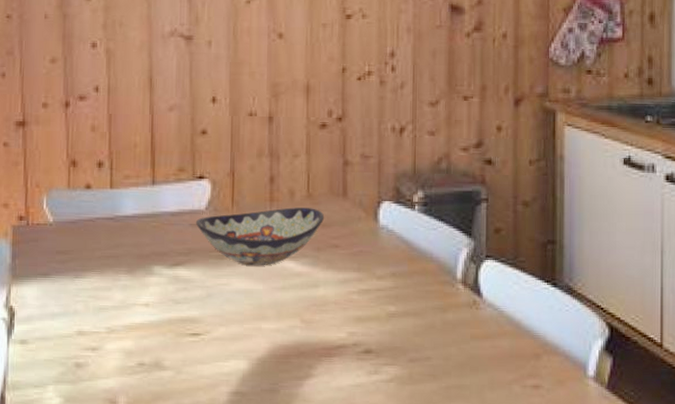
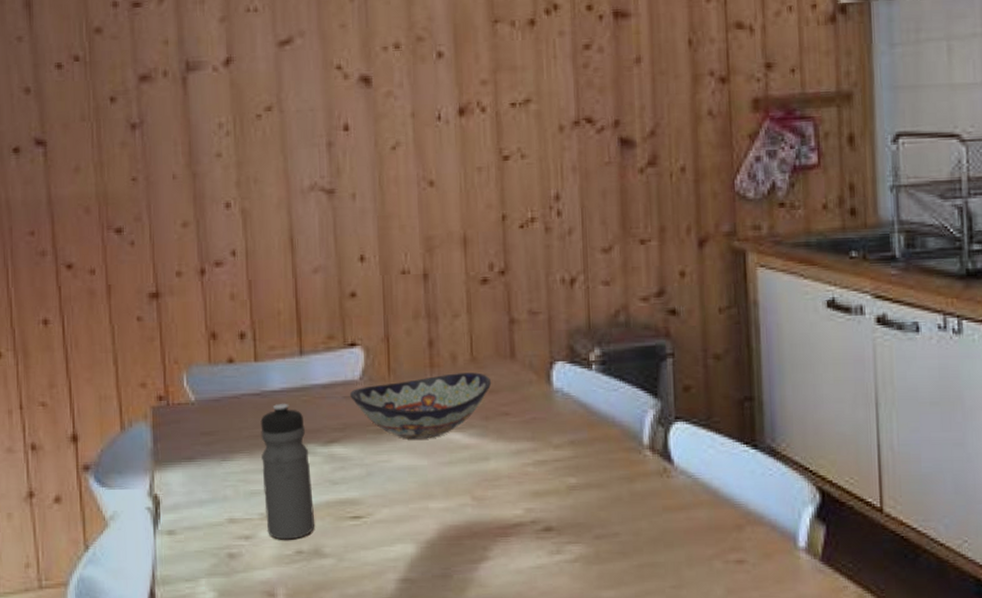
water bottle: none [111,227,157,353] -> present [260,403,314,540]

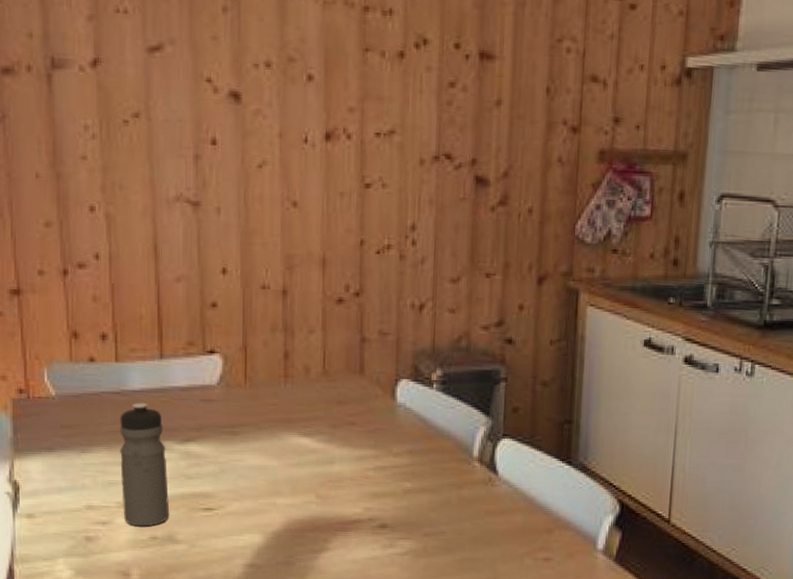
decorative bowl: present [349,372,492,440] -> none [206,384,341,442]

